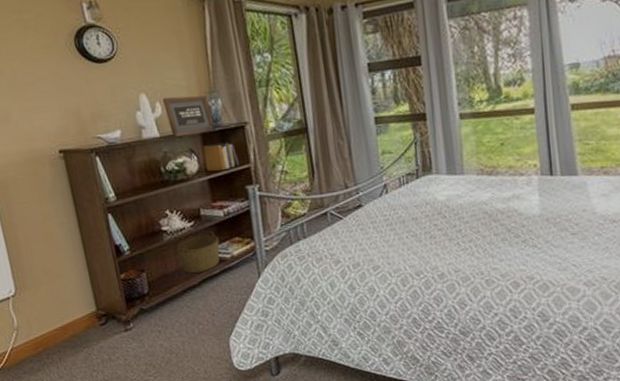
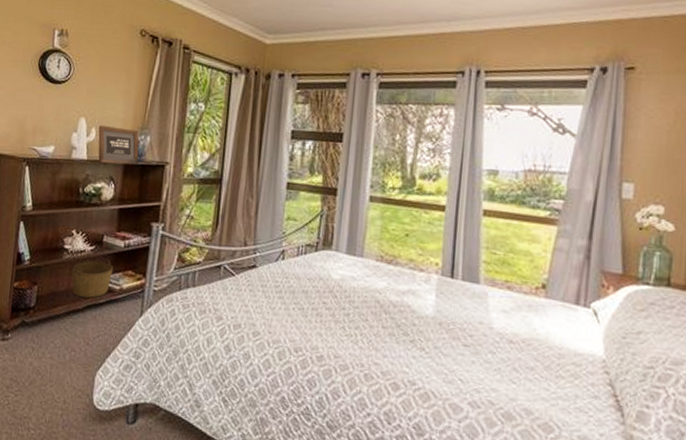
books: present [203,142,240,171] -> none [120,176,152,204]

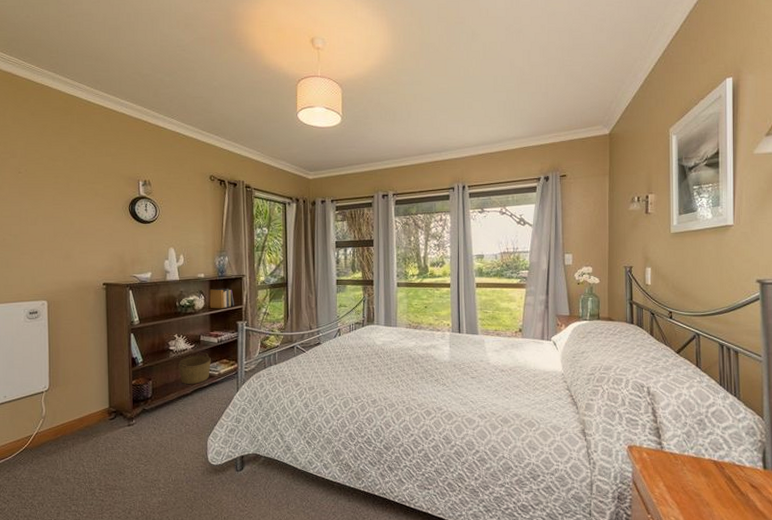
picture frame: present [98,126,139,166] -> none [186,252,221,282]
books: none [120,176,152,204] -> present [210,288,235,309]

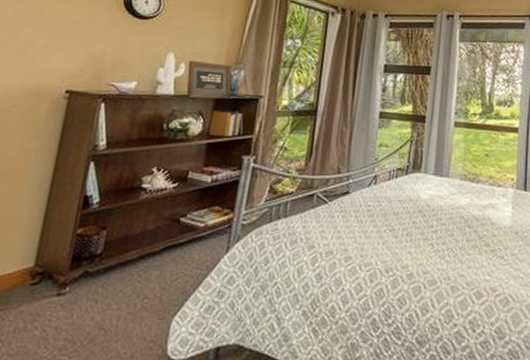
basket: present [178,353,211,385] -> none [149,196,198,239]
picture frame: none [186,252,221,282] -> present [186,61,232,100]

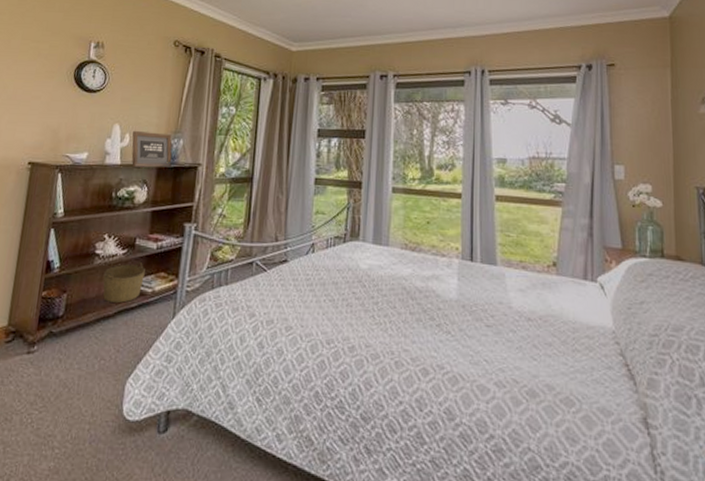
basket: none [149,196,198,239] -> present [103,262,145,304]
books: present [209,110,244,138] -> none [153,178,185,205]

